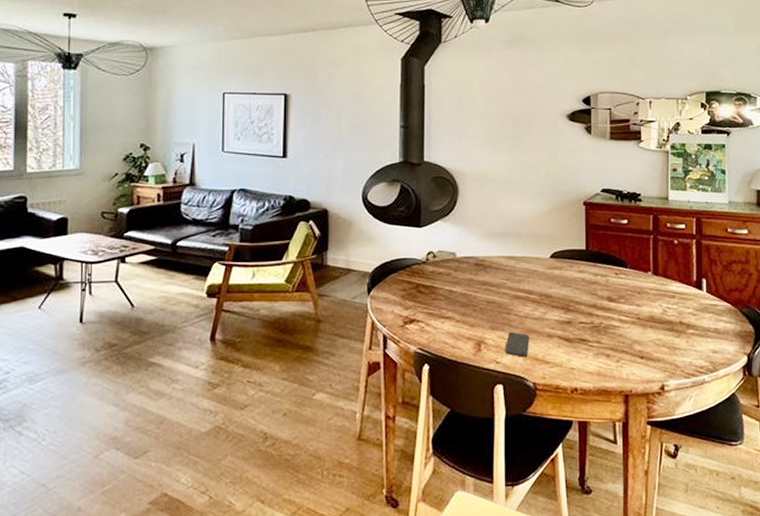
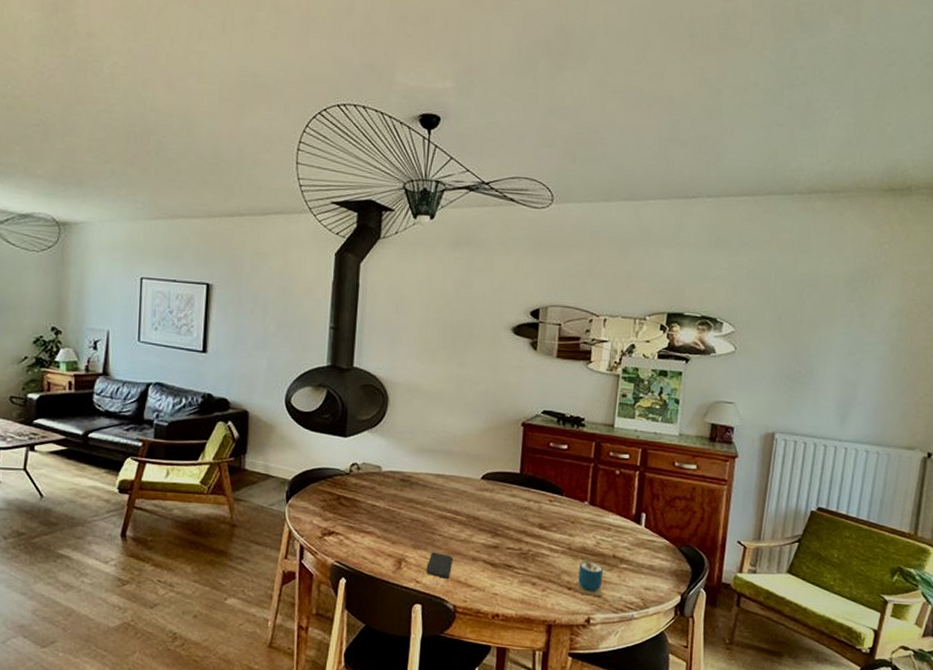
cup: none [647,316,674,363] -> present [575,547,604,596]

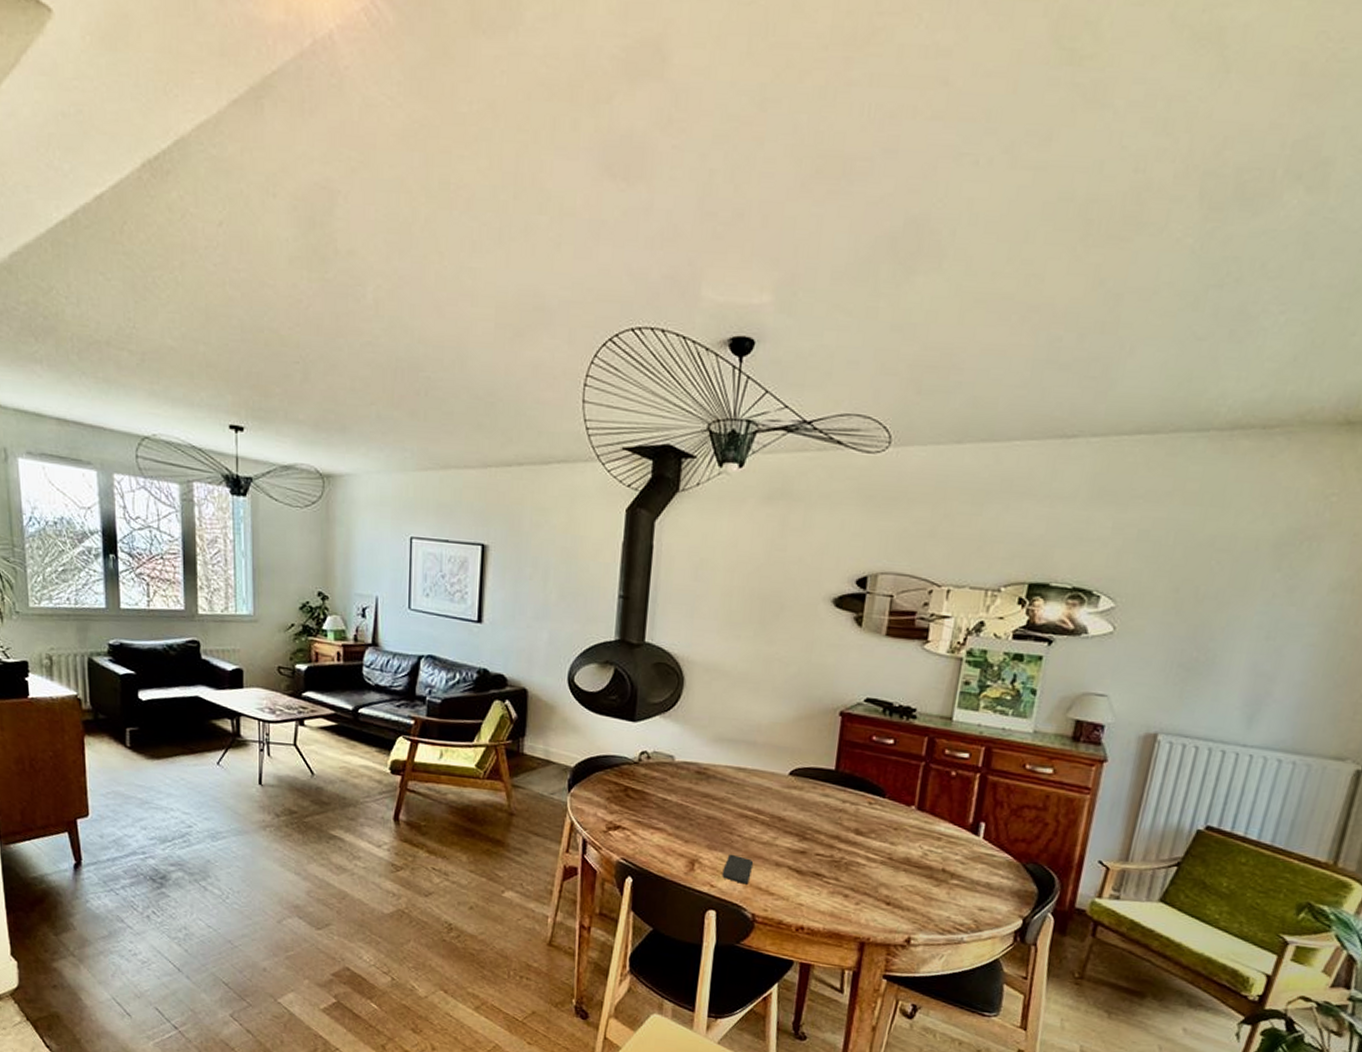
cup: present [575,547,604,596] -> none [895,858,931,915]

